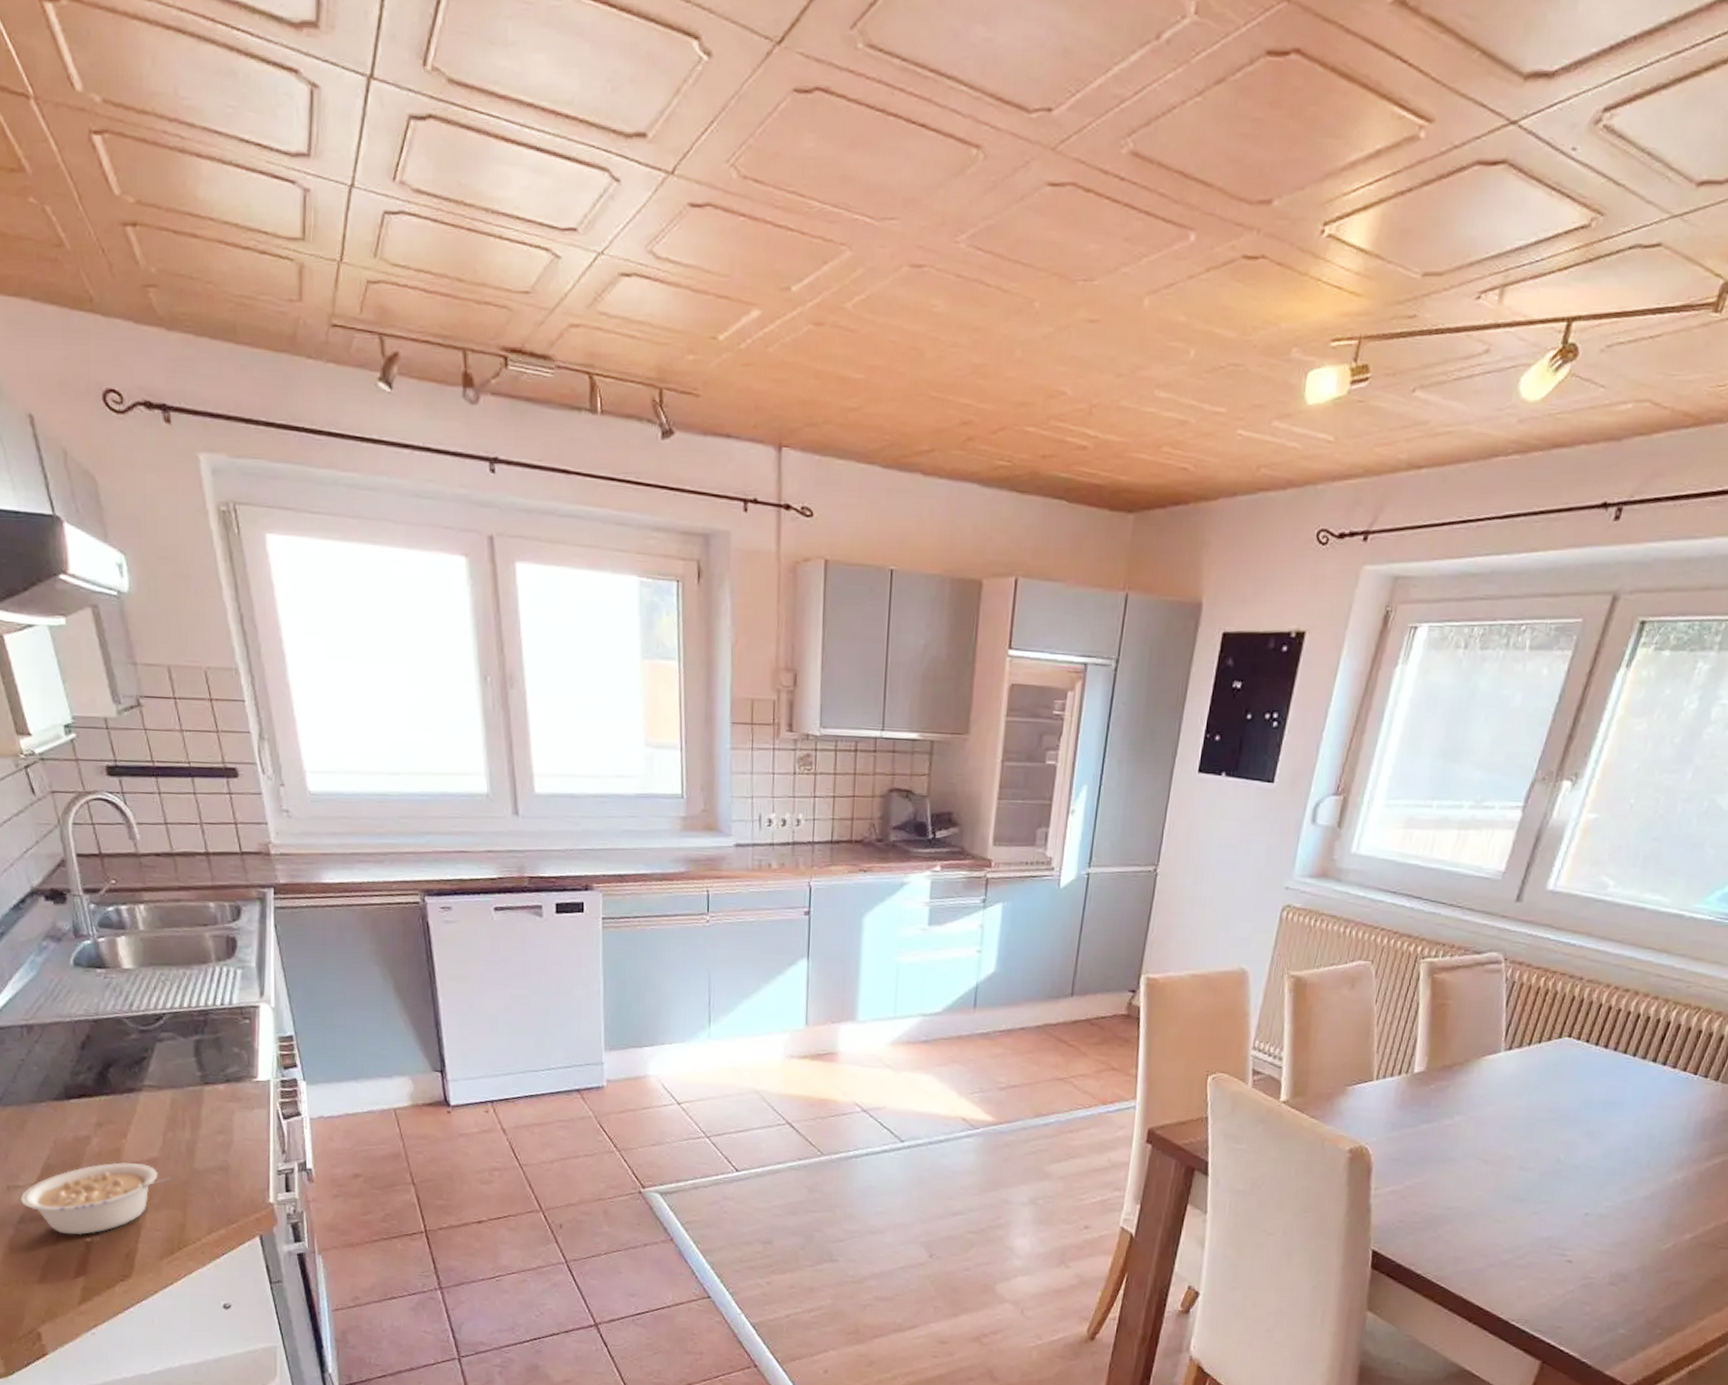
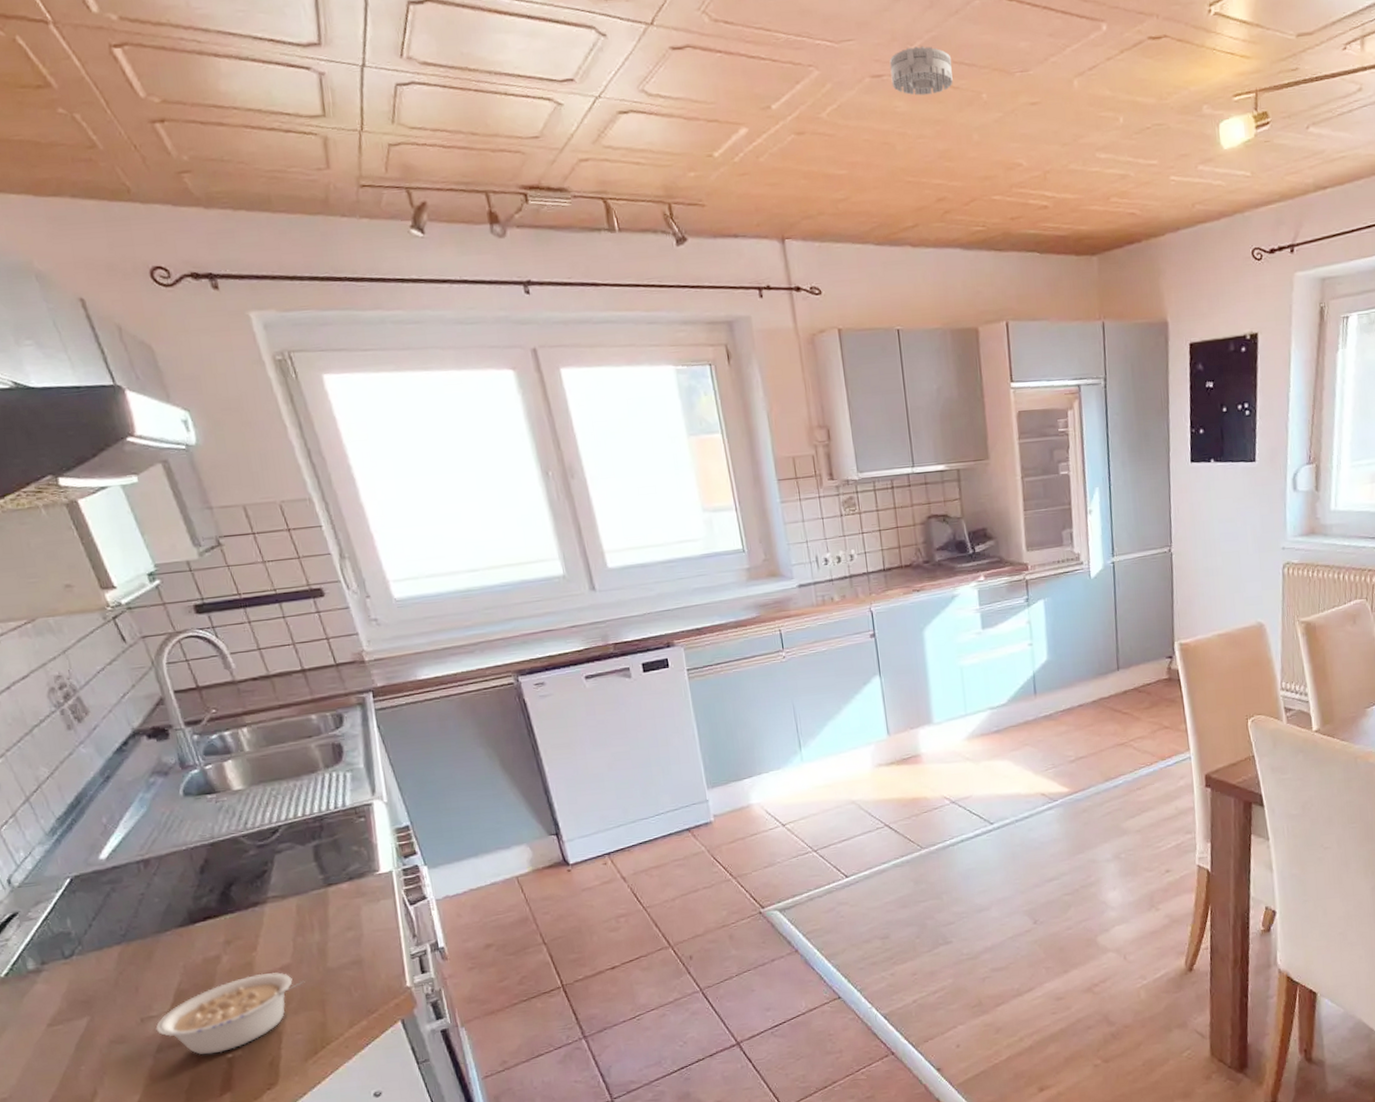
smoke detector: none [932,235,1007,296] -> present [889,46,953,96]

